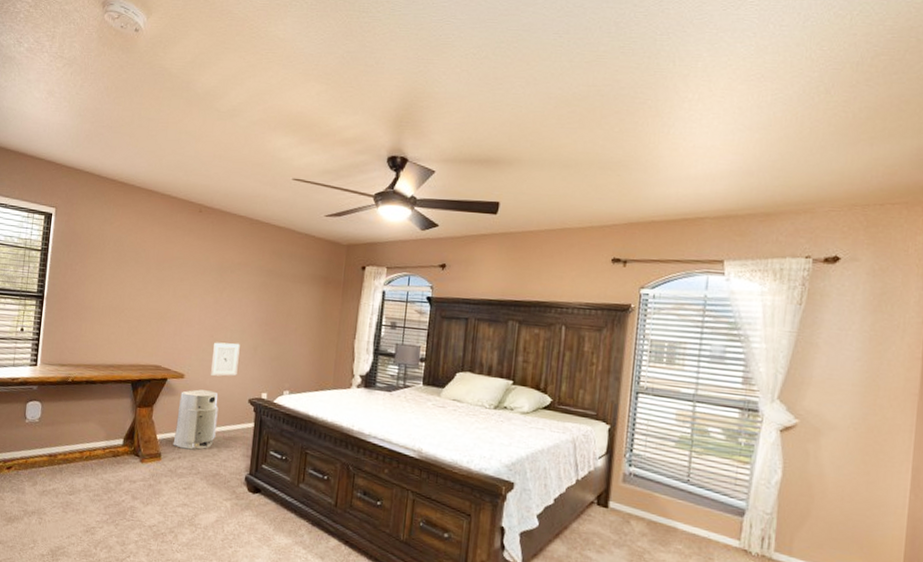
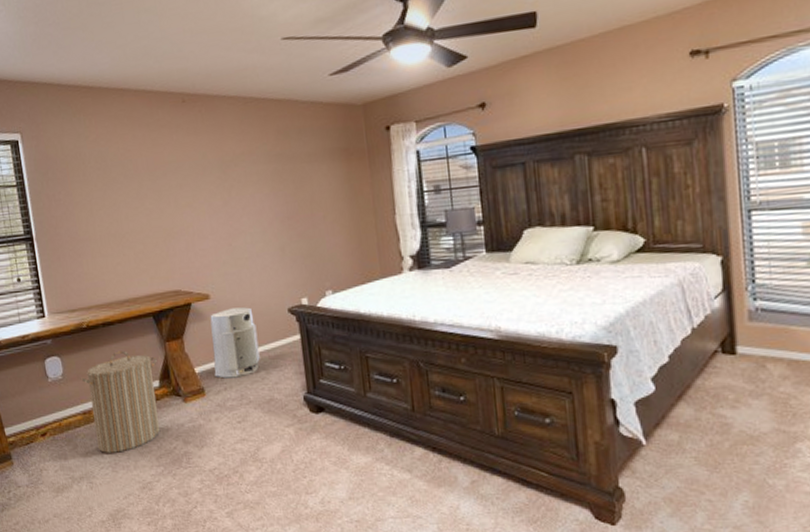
laundry hamper: none [54,407,126,496] -> present [80,351,161,453]
wall art: present [210,342,240,376] -> none [233,246,268,290]

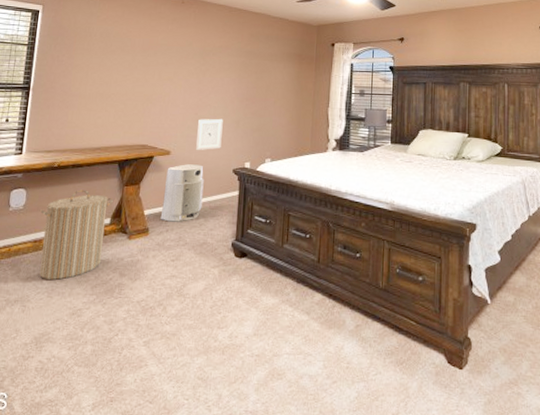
wall art: none [233,246,268,290] -> present [195,118,223,150]

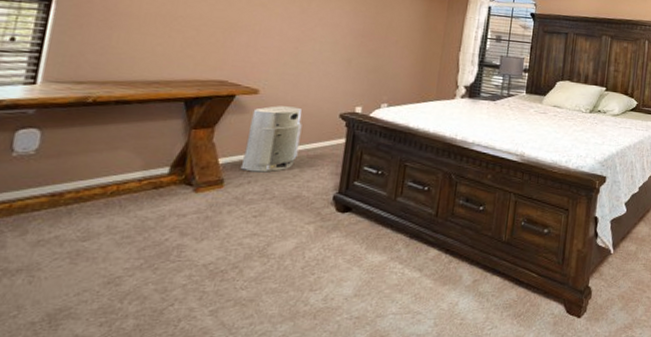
laundry hamper: present [39,190,113,280] -> none [58,132,175,242]
wall art: present [195,118,223,150] -> none [292,54,331,91]

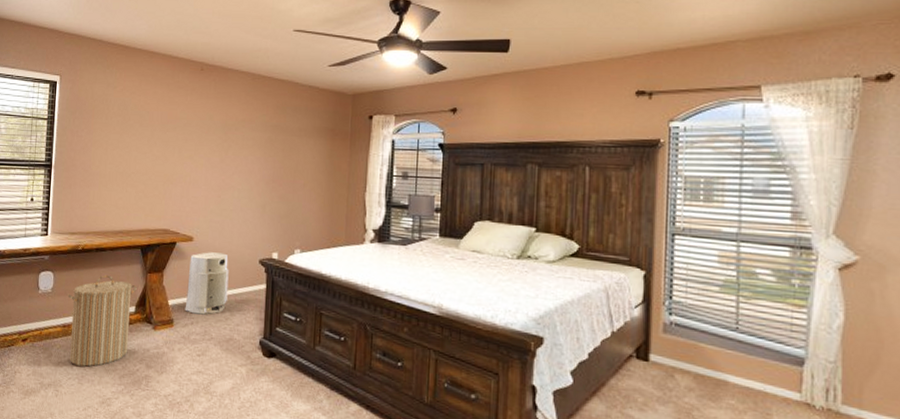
laundry hamper: none [58,132,175,242] -> present [66,275,137,367]

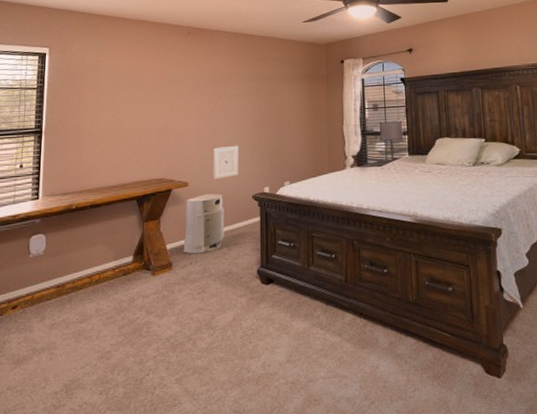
laundry hamper: present [66,275,137,367] -> none [60,229,134,324]
wall art: none [219,202,248,237] -> present [213,145,239,179]

